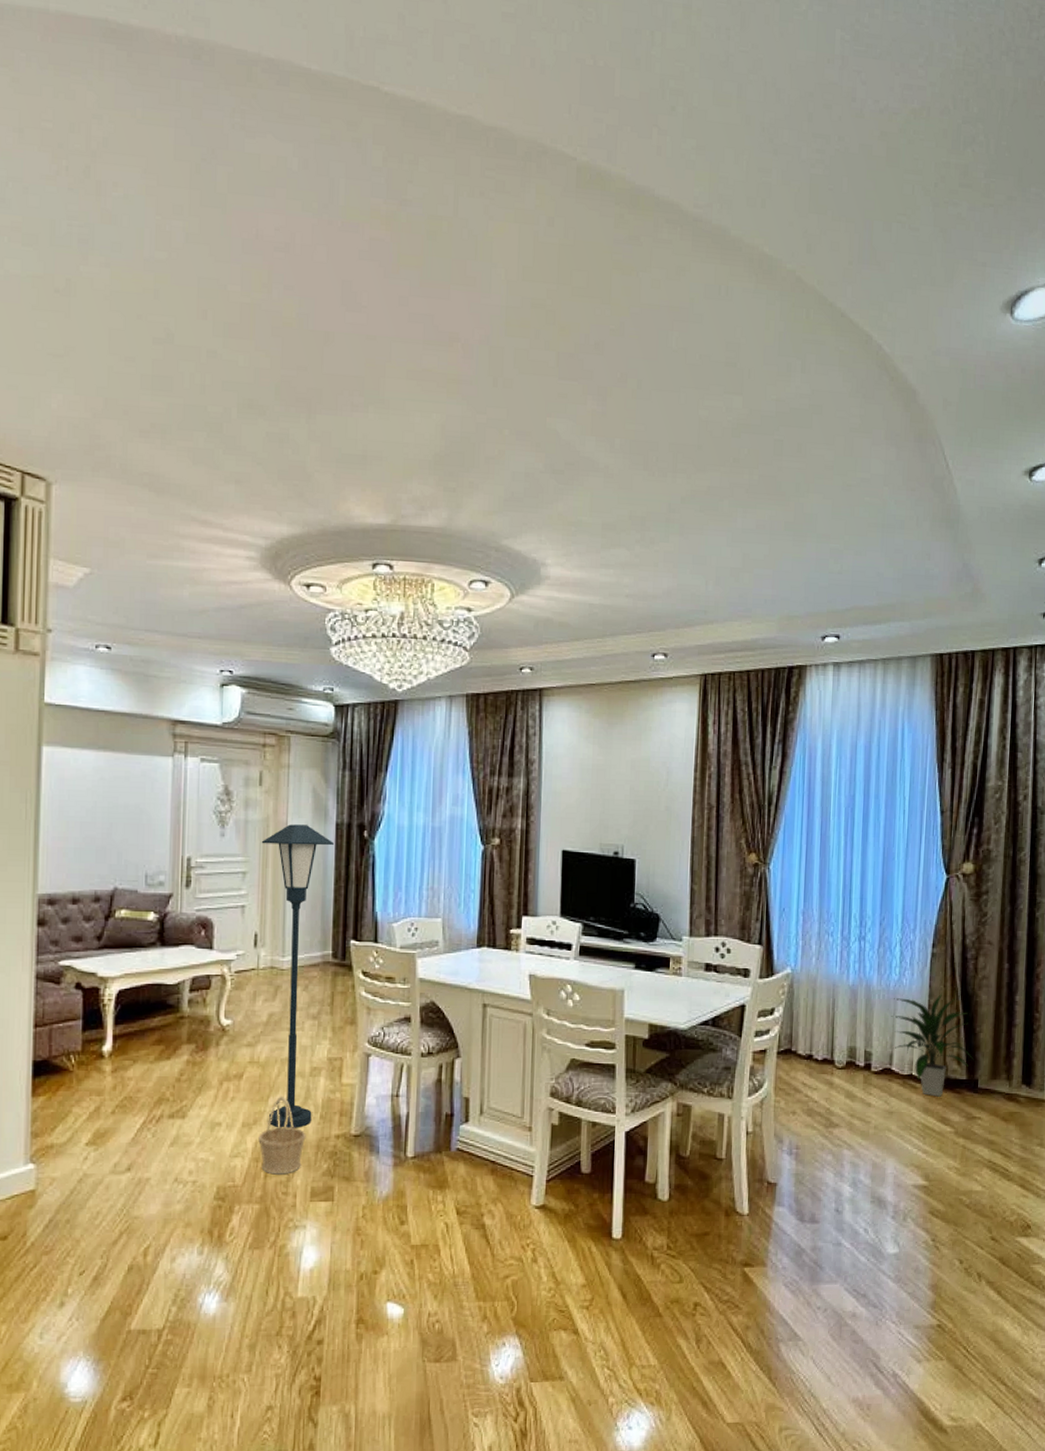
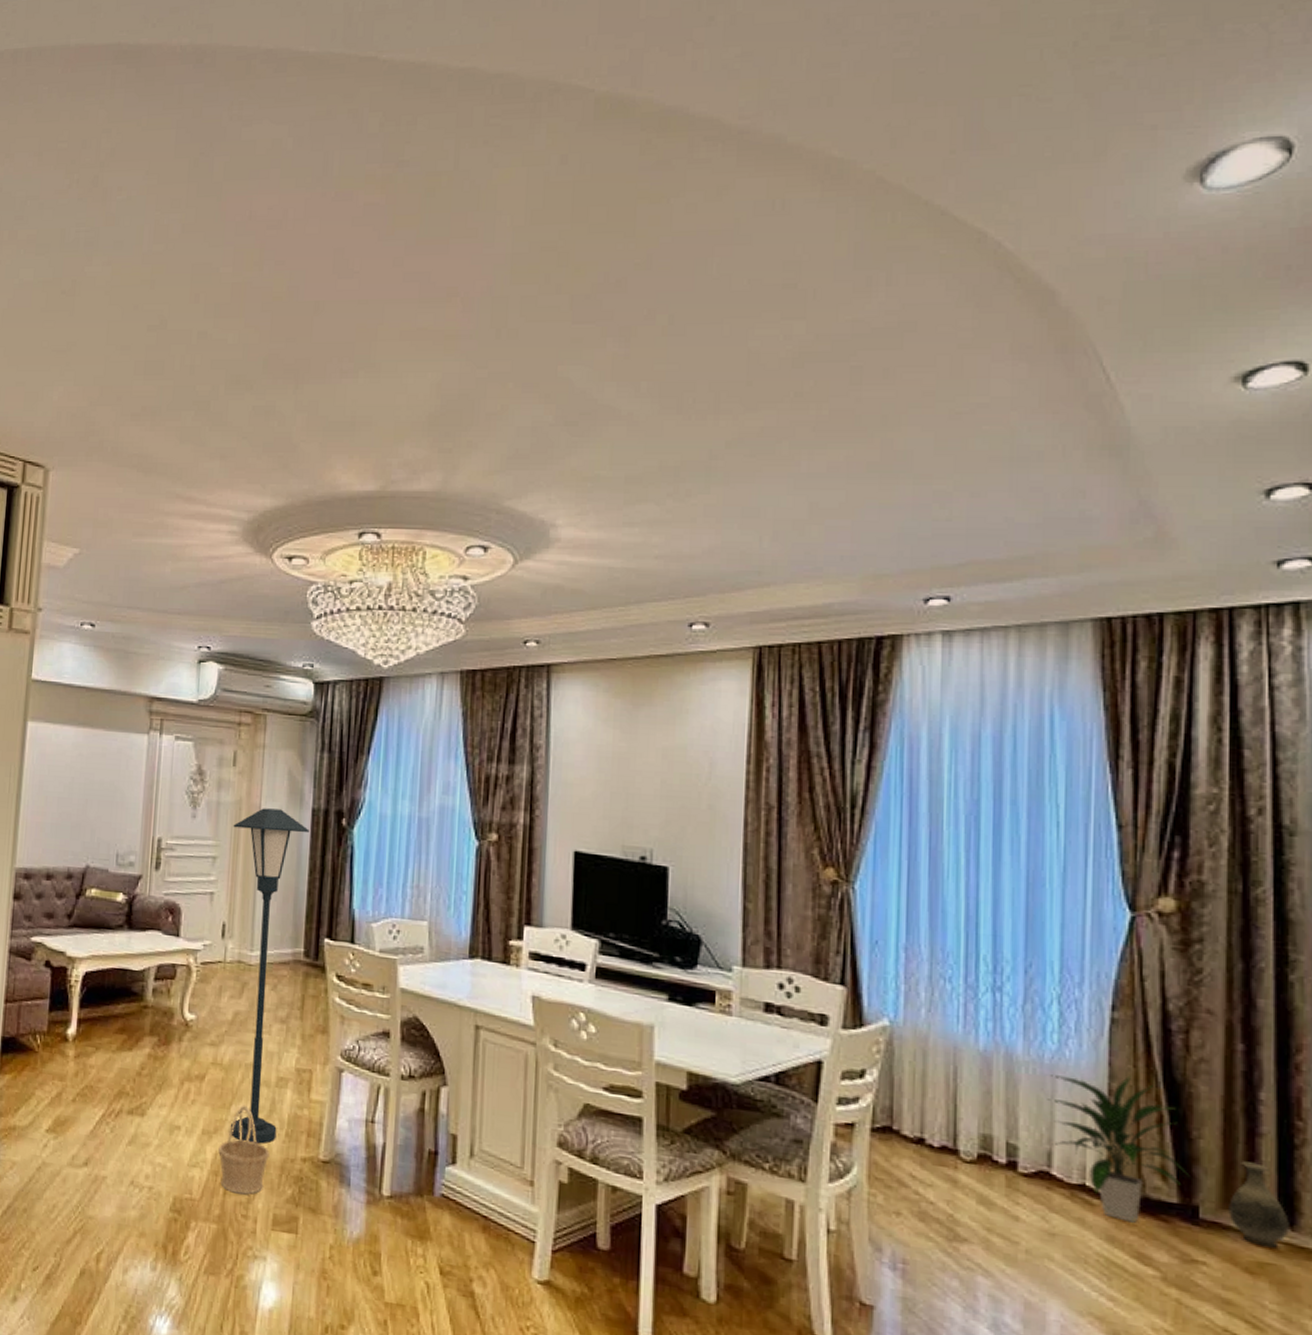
vase: none [995,1045,1028,1101] -> present [1228,1161,1289,1248]

